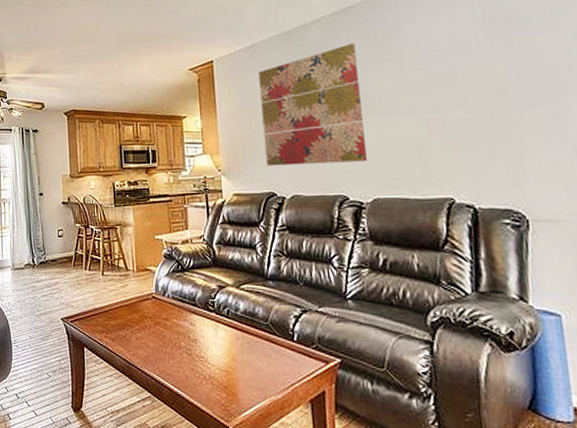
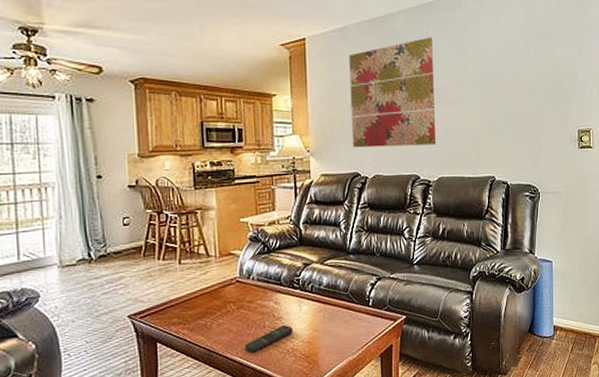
remote control: none [161,348,210,373] -> present [244,325,294,353]

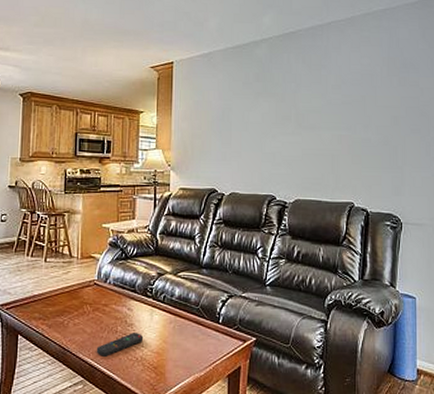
wall art: present [349,37,437,148] -> none [211,64,294,167]

